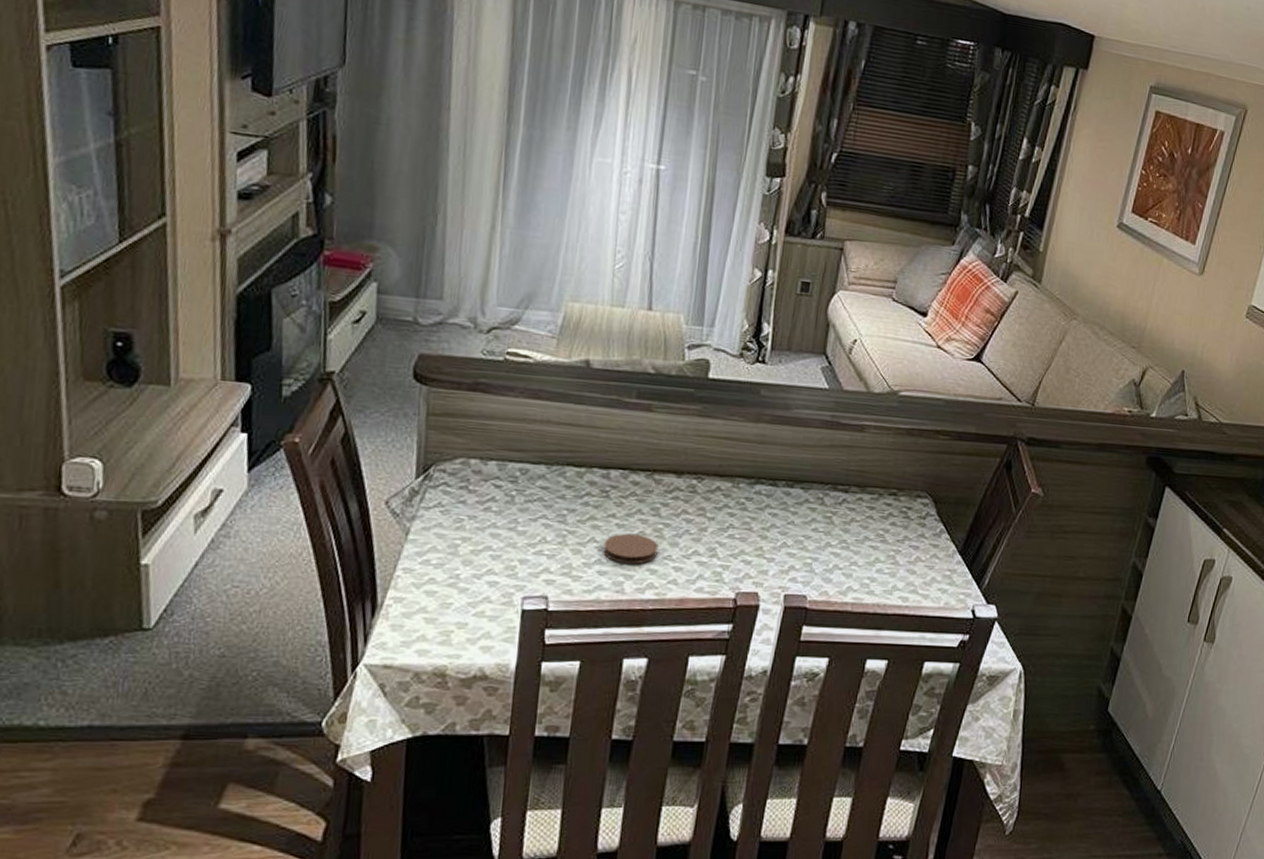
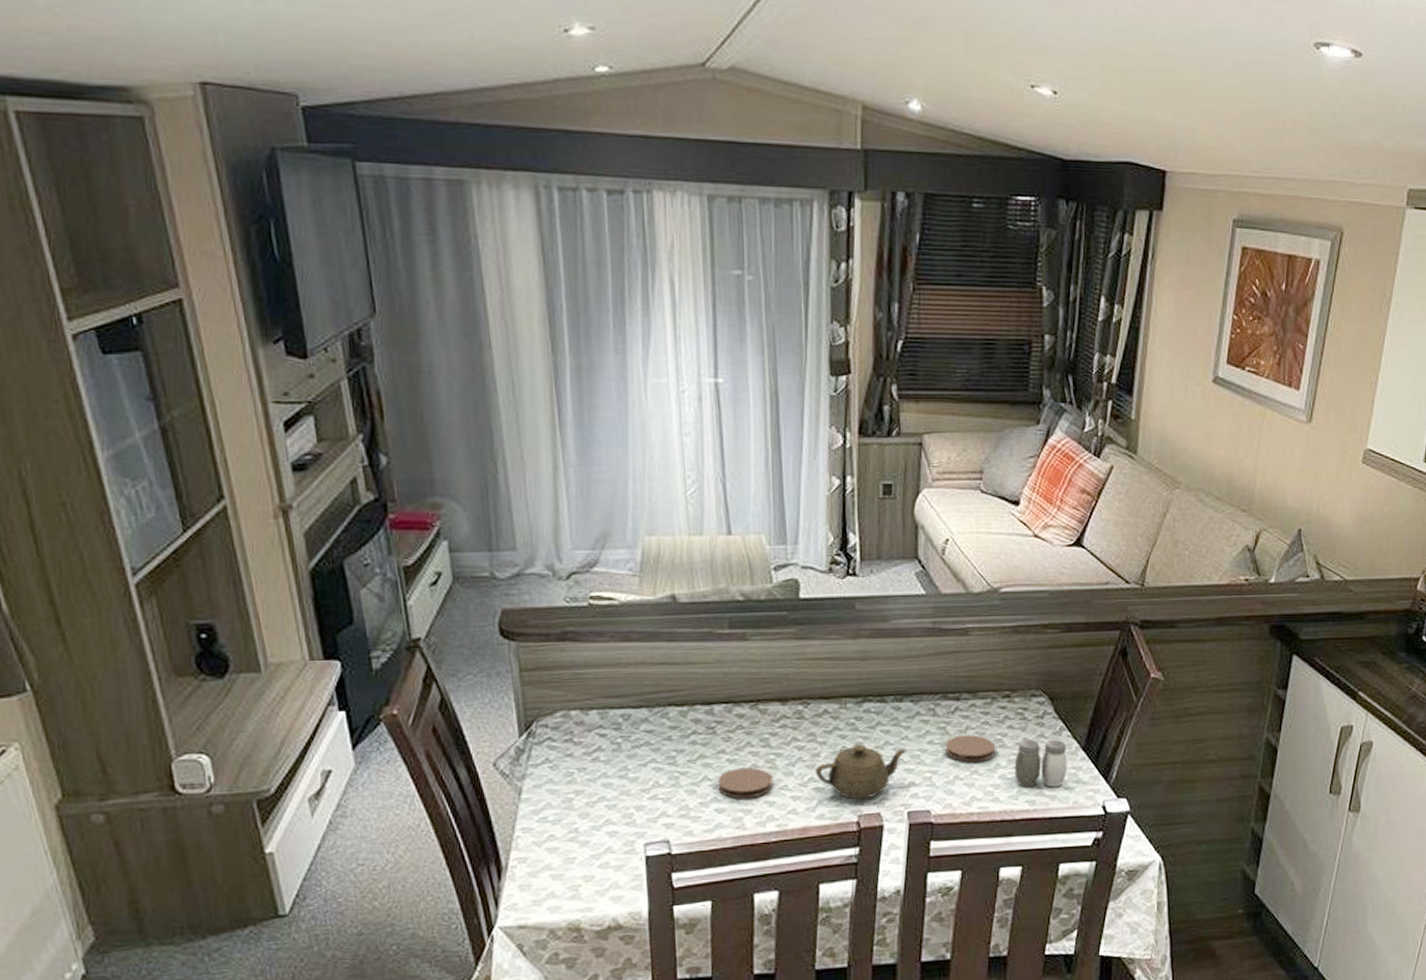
teapot: none [700,524,792,578] -> present [815,744,907,800]
coaster: none [828,526,877,555] -> present [945,734,996,763]
salt and pepper shaker: none [891,537,944,587] -> present [1014,739,1067,788]

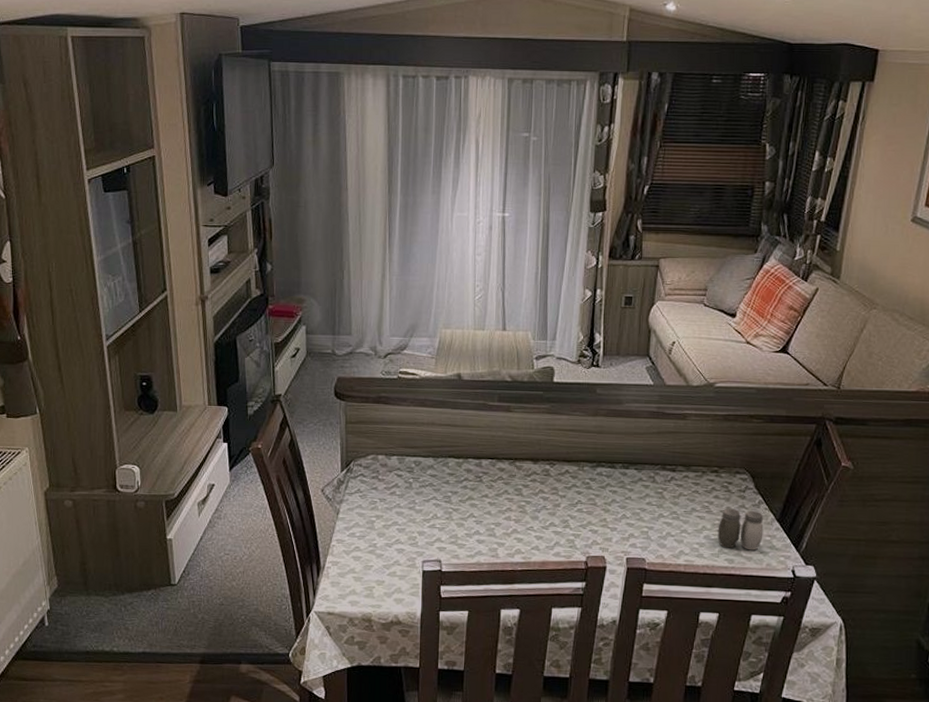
coaster: present [717,767,773,799] -> none [480,509,522,535]
teapot: present [815,744,907,800] -> none [555,500,630,544]
coaster: present [945,734,996,763] -> none [661,500,703,524]

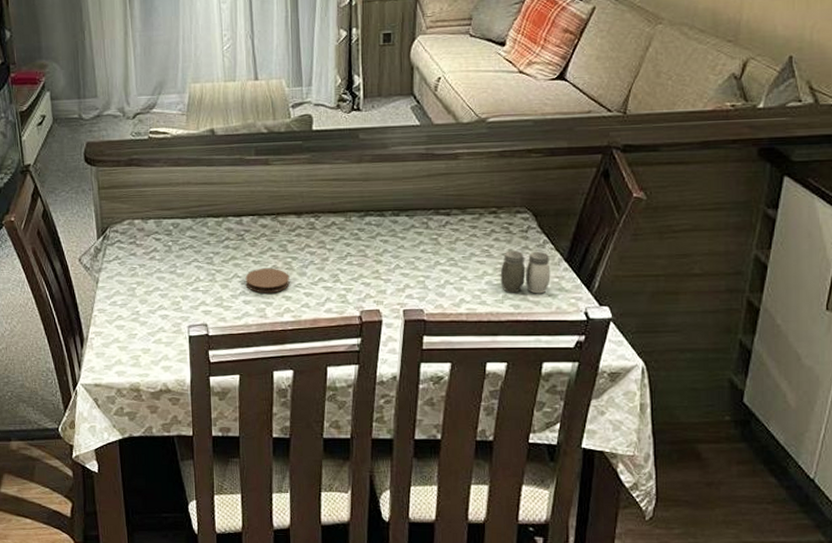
coaster: none [480,509,522,535] -> present [245,268,290,294]

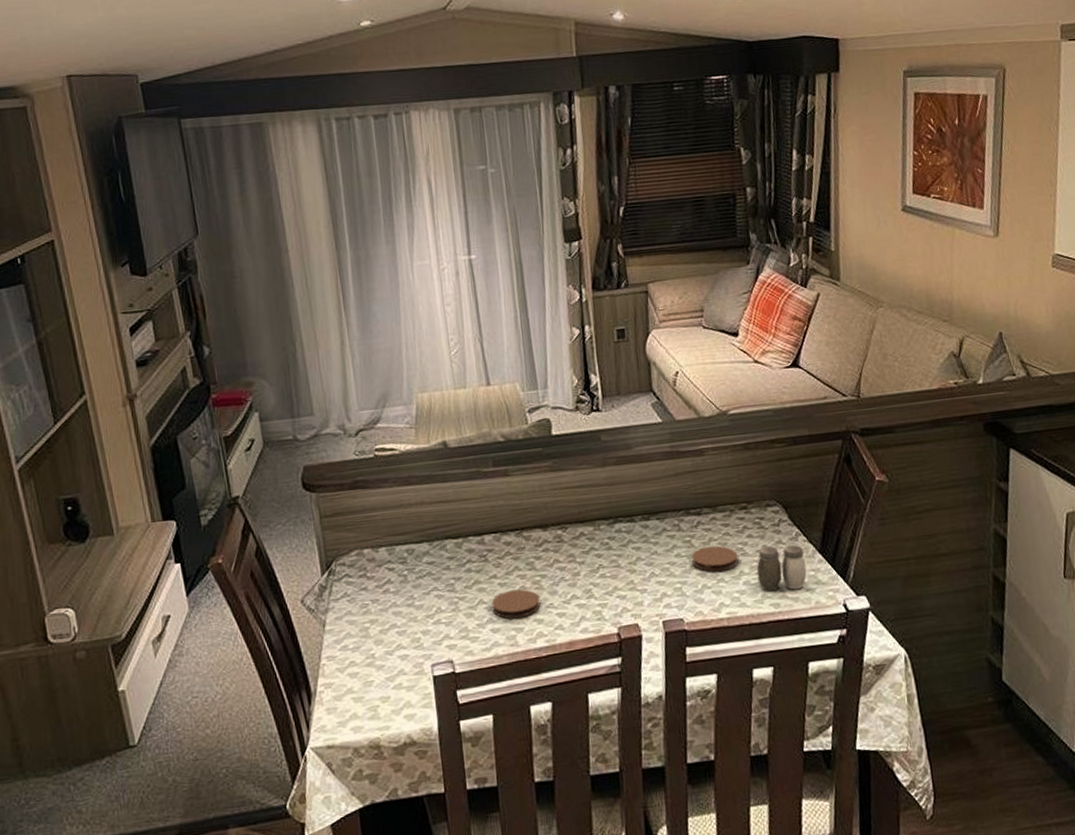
coaster: none [437,245,483,270] -> present [691,545,739,572]

